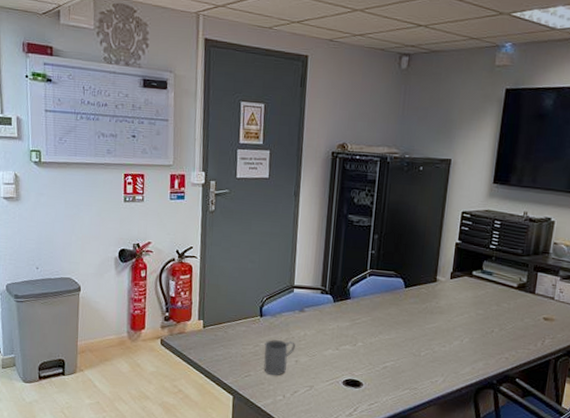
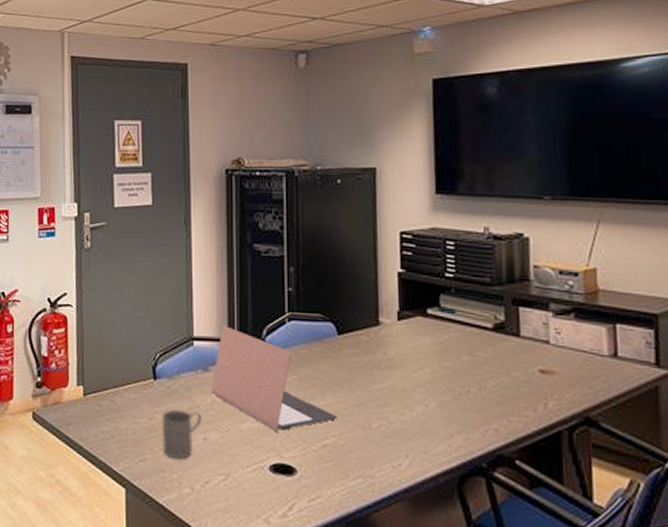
laptop: none [304,278,397,357] -> present [211,326,338,432]

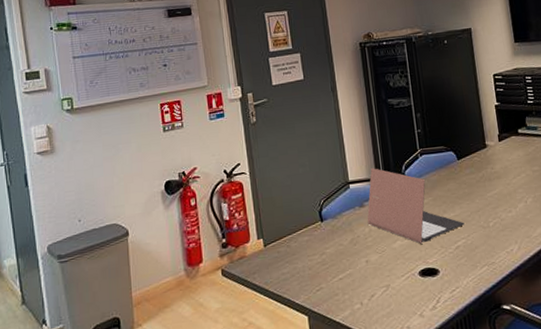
mug: present [161,409,201,459] -> none [330,241,363,283]

